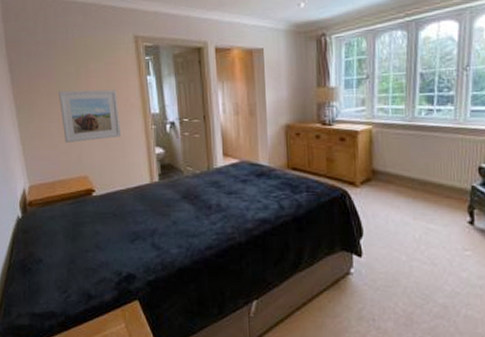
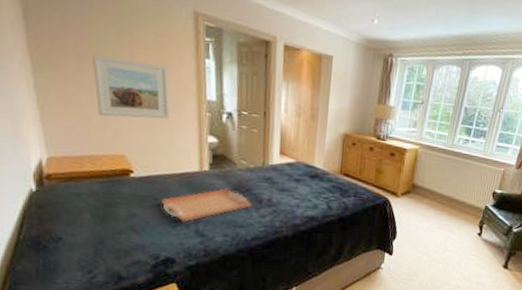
serving tray: none [120,197,201,236] -> present [162,188,251,222]

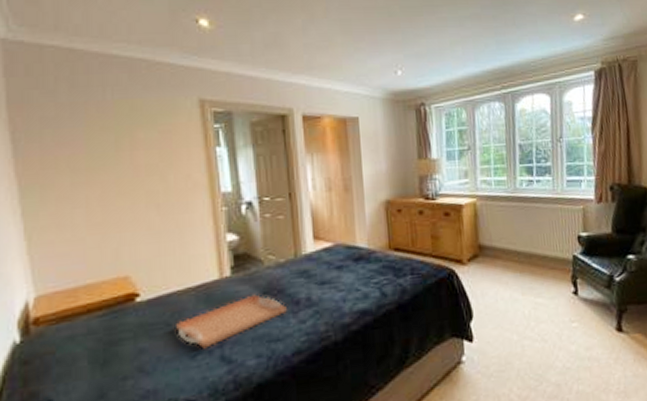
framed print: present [93,54,170,119] -> none [89,164,180,234]

